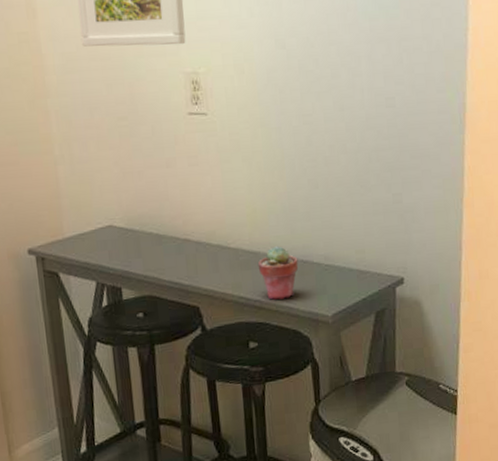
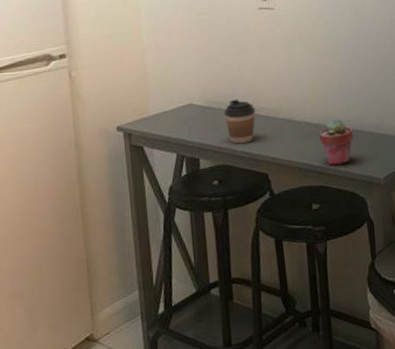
coffee cup: none [149,221,185,273] -> present [224,99,255,144]

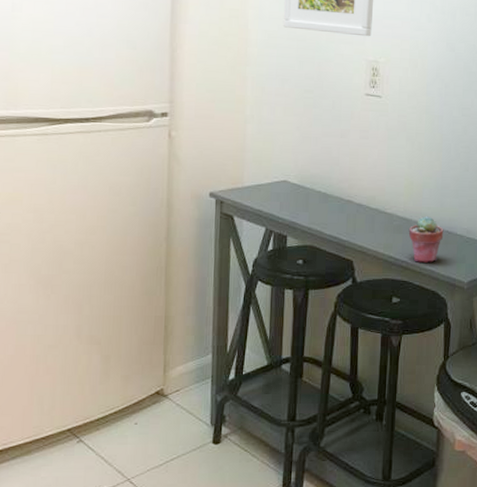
coffee cup: present [224,99,255,144] -> none [317,182,349,228]

